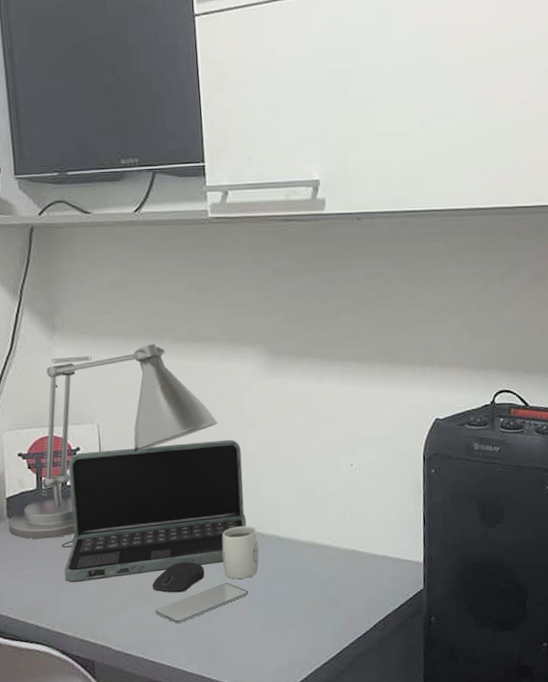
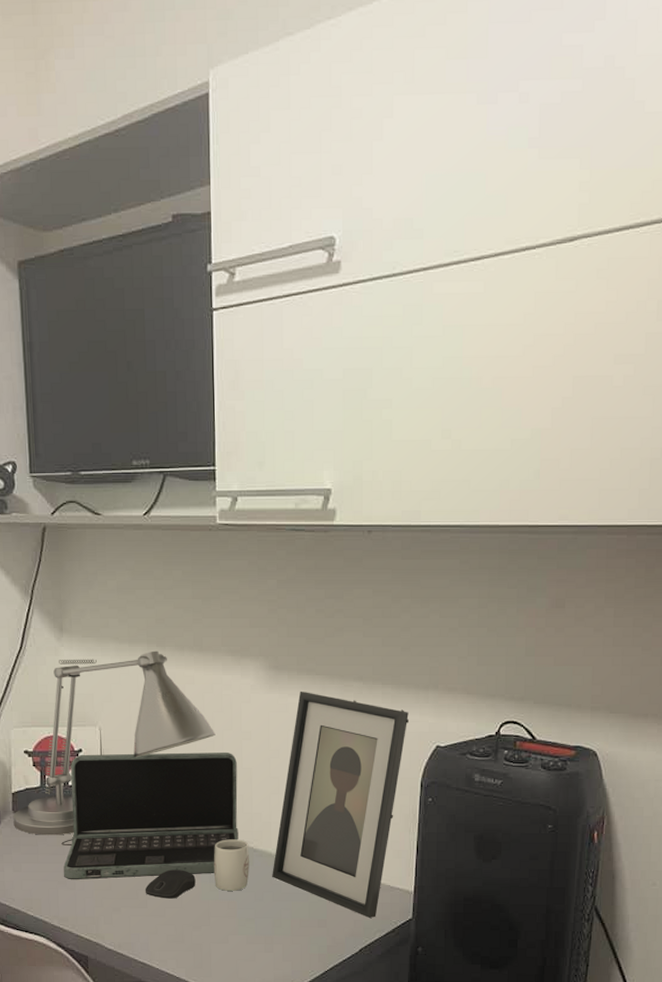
smartphone: present [155,583,249,624] -> none [147,894,238,929]
picture frame: none [282,374,408,593] -> present [272,691,409,918]

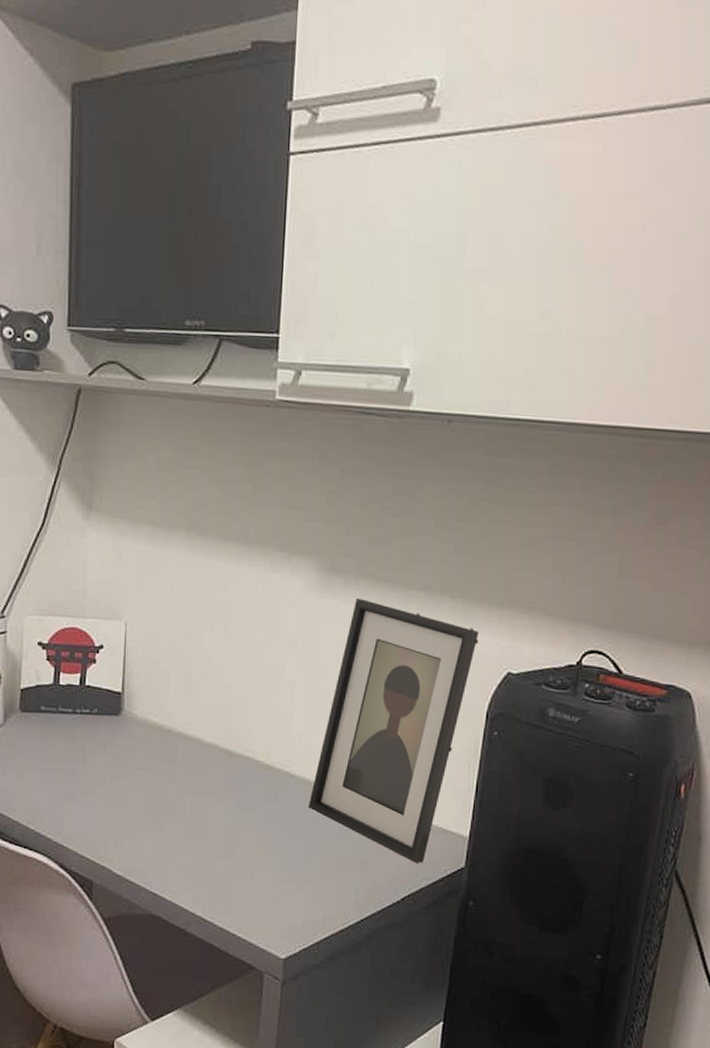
desk lamp: present [13,650,216,835] -> none [20,539,256,741]
laptop: present [61,752,239,879] -> none [72,651,278,798]
computer mouse: present [145,869,196,899] -> none [162,790,221,824]
mug: present [213,839,249,891] -> none [242,760,285,820]

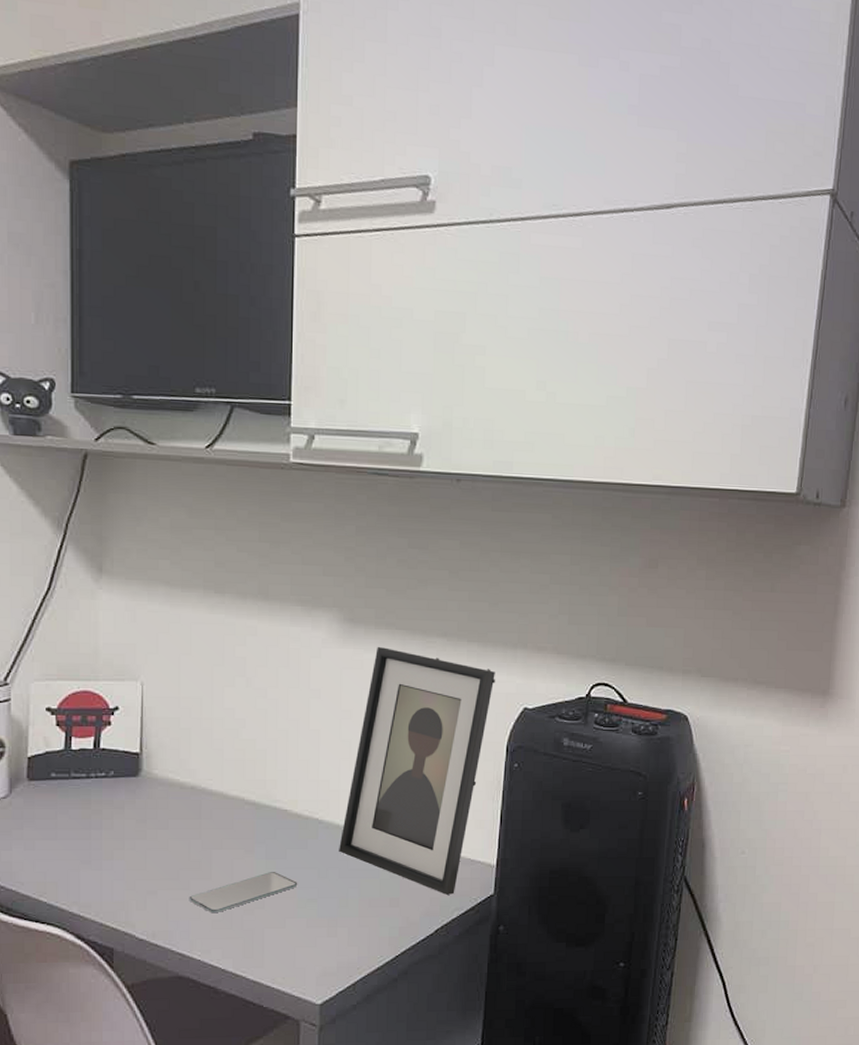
smartphone: none [163,821,267,858] -> present [189,872,298,914]

